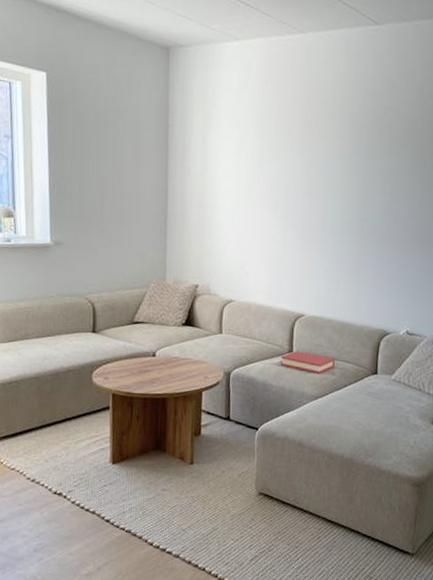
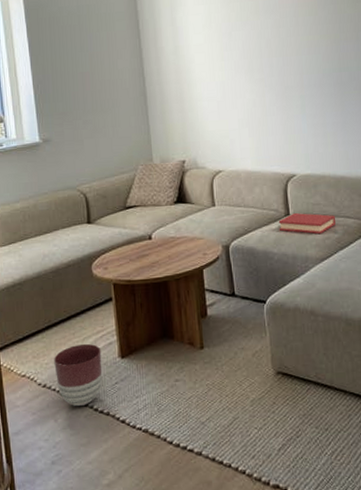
planter: none [45,446,93,503] -> present [54,343,103,406]

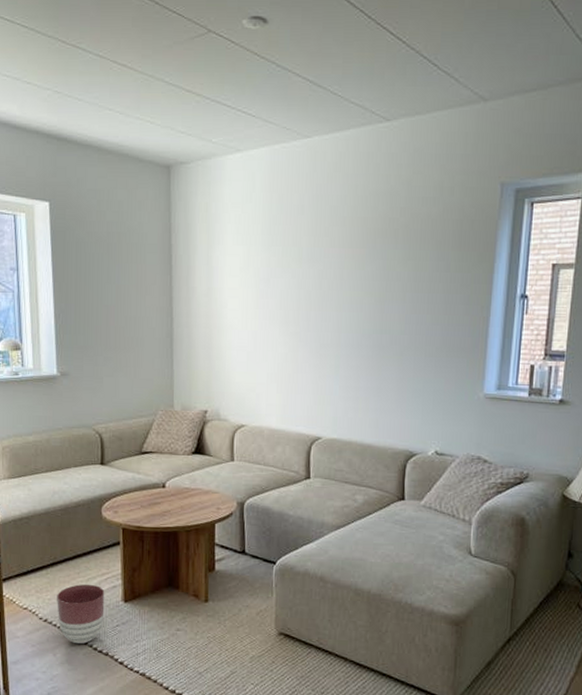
hardback book: present [278,212,336,234] -> none [297,476,358,502]

